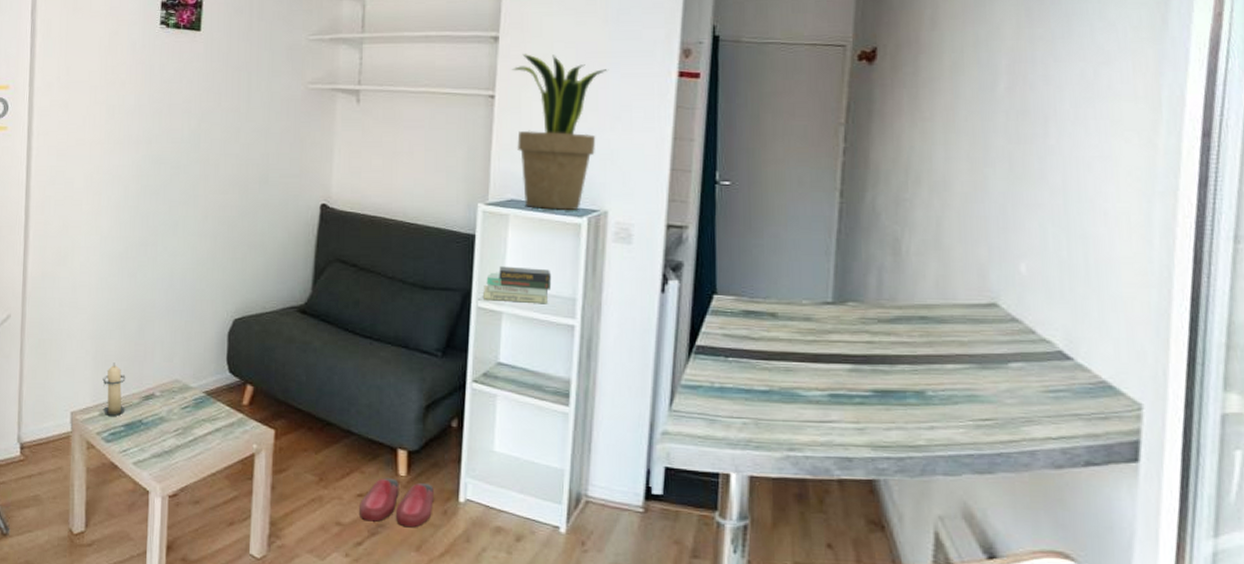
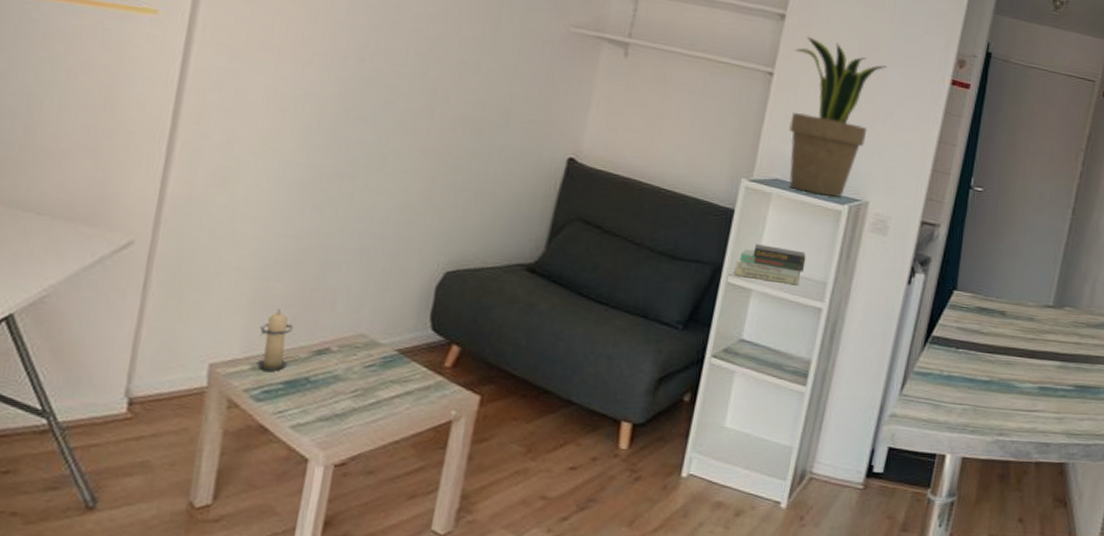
slippers: present [360,478,434,528] -> none [569,451,656,503]

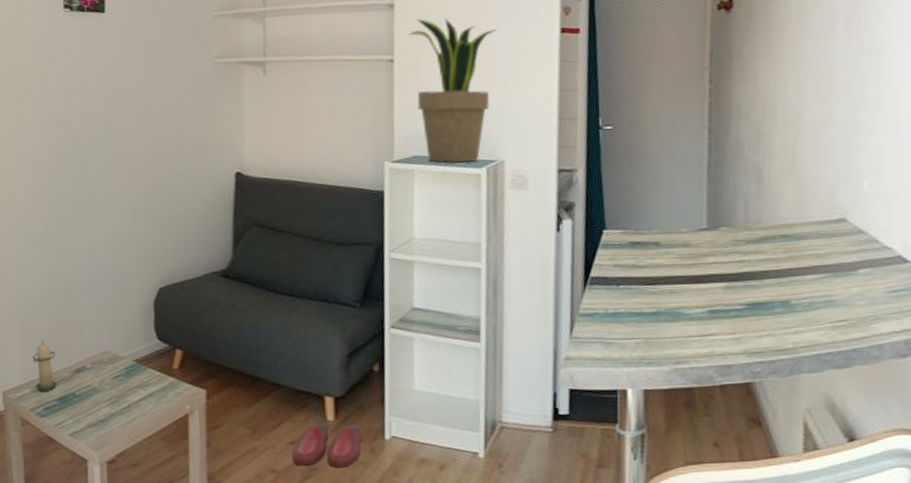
slippers: none [569,451,656,503] -> present [292,424,361,468]
books: present [734,244,806,286] -> none [395,218,458,251]

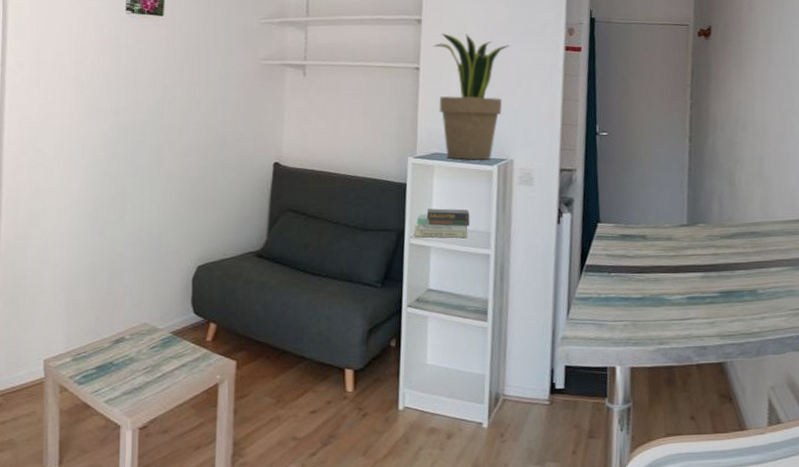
candle: present [32,340,58,392] -> none [74,312,97,360]
slippers: present [292,424,361,468] -> none [313,394,377,436]
books: none [395,218,458,251] -> present [414,208,470,239]

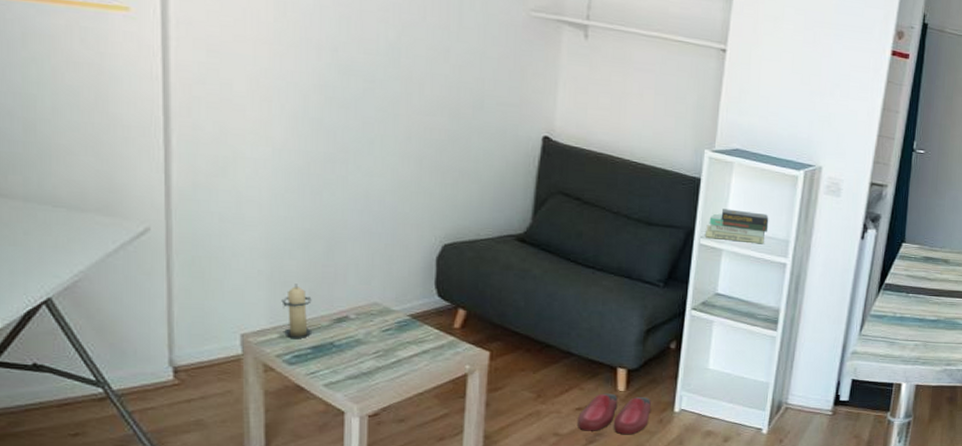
candle: none [74,312,97,360] -> present [281,284,313,338]
slippers: none [313,394,377,436] -> present [578,393,651,435]
potted plant: present [433,33,511,161] -> none [744,14,833,164]

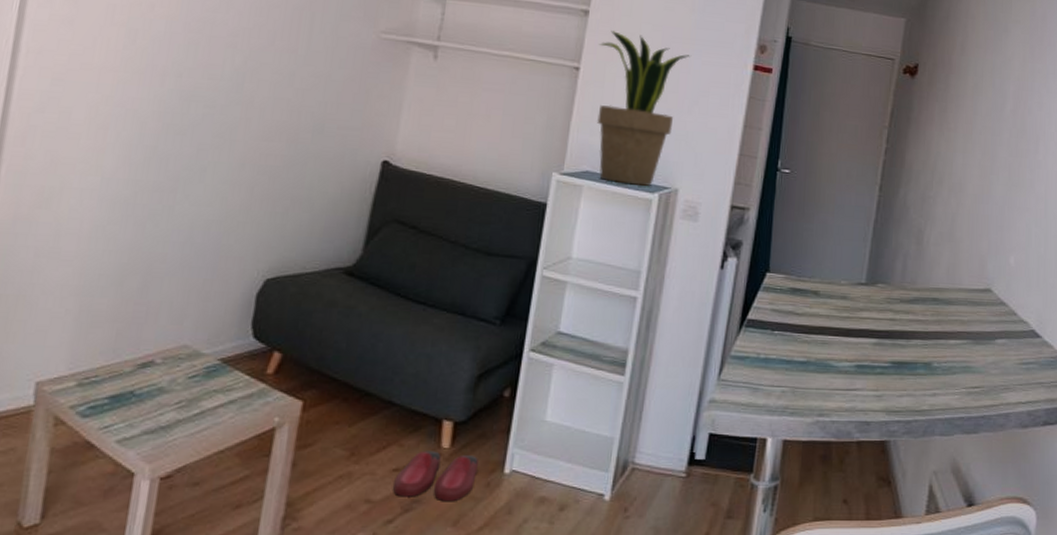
candle: present [281,284,313,338] -> none [82,324,118,386]
books: present [706,209,769,245] -> none [549,236,619,276]
potted plant: none [744,14,833,164] -> present [597,31,692,186]

